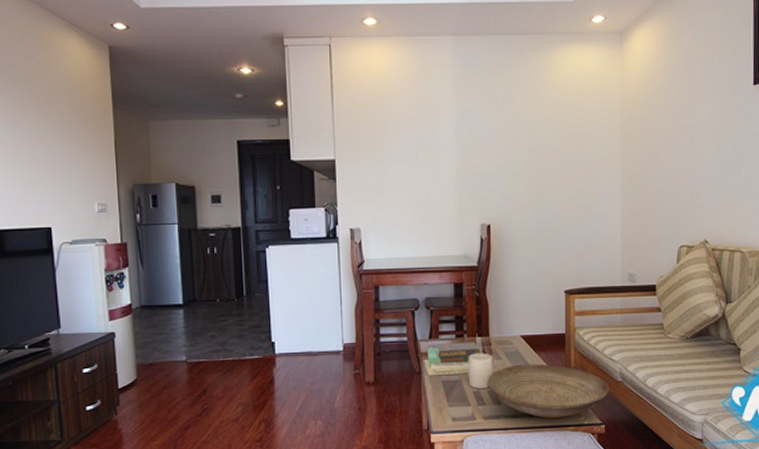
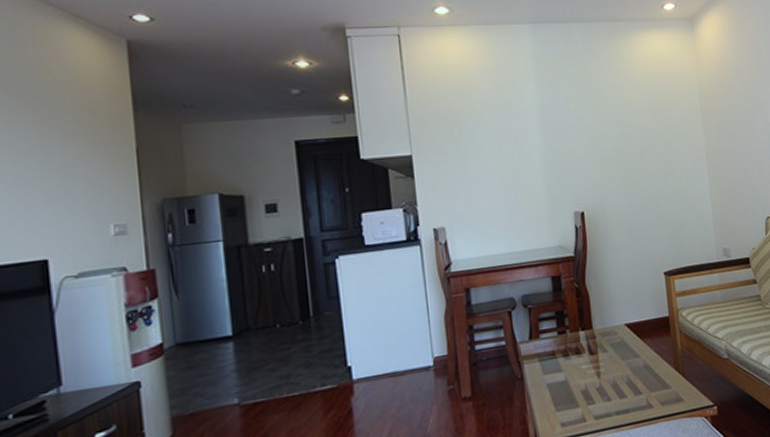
books: present [424,341,481,376] -> none [525,336,586,381]
mug: present [468,353,494,389] -> none [572,347,601,388]
decorative bowl: present [486,364,609,420] -> none [594,350,717,410]

